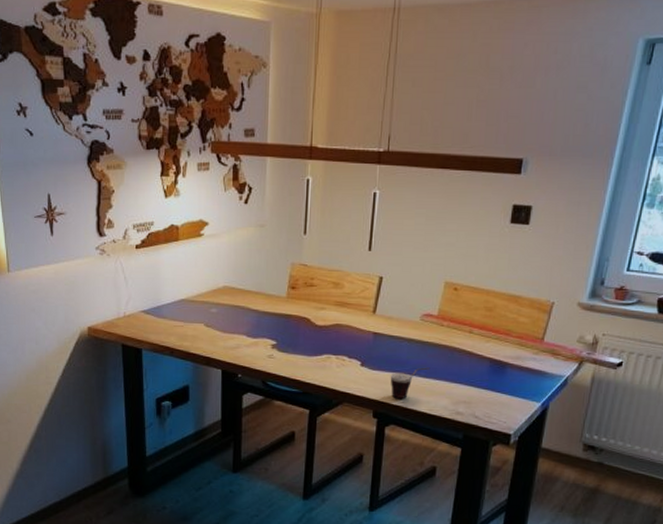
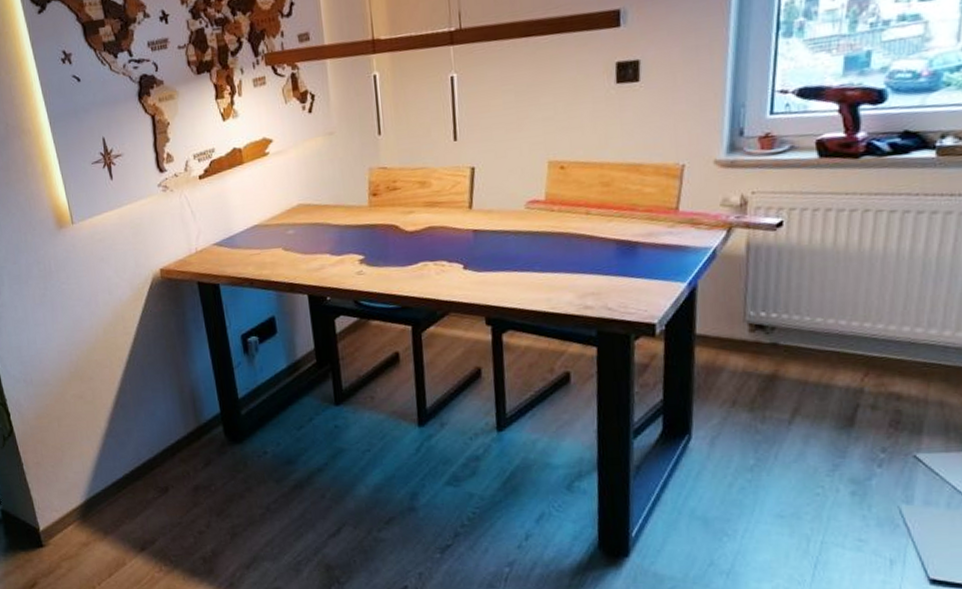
cup: present [390,367,431,398] -> none [499,260,546,300]

